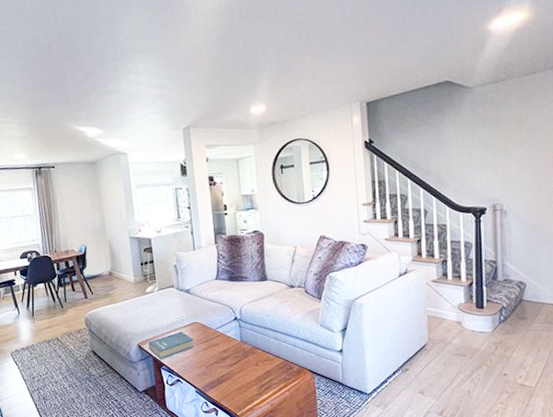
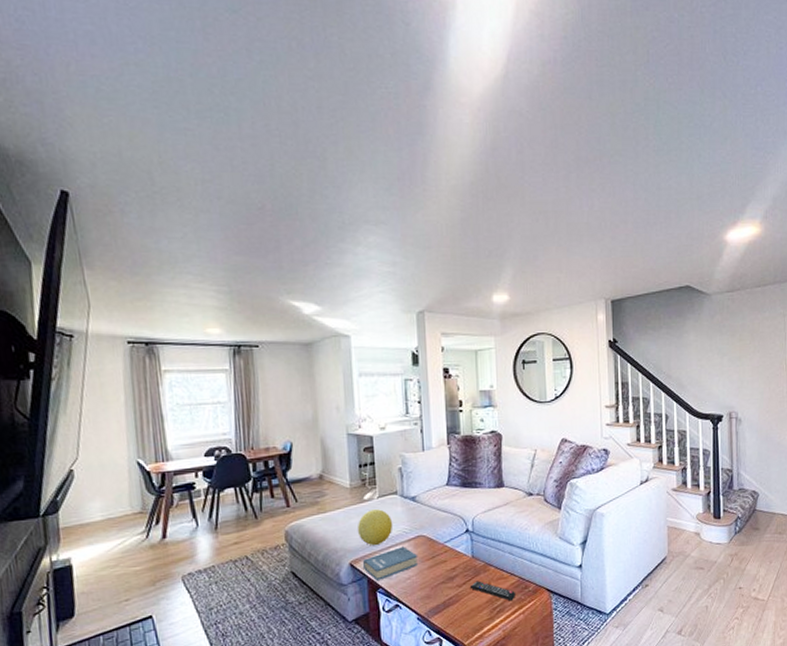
decorative ball: none [142,300,172,330] -> present [357,509,393,545]
remote control: none [240,361,282,380] -> present [469,580,516,601]

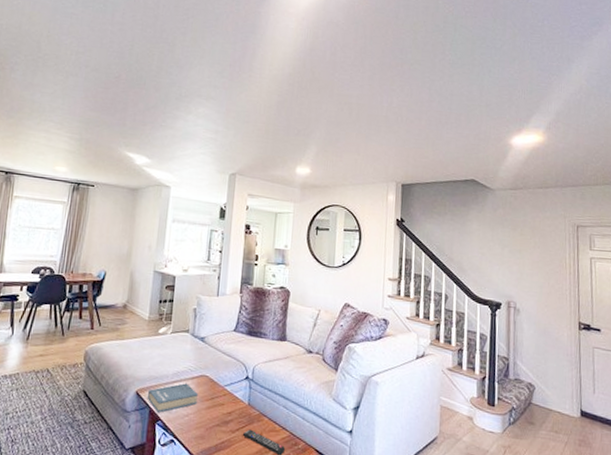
decorative ball: present [357,509,393,545] -> none [147,343,181,378]

